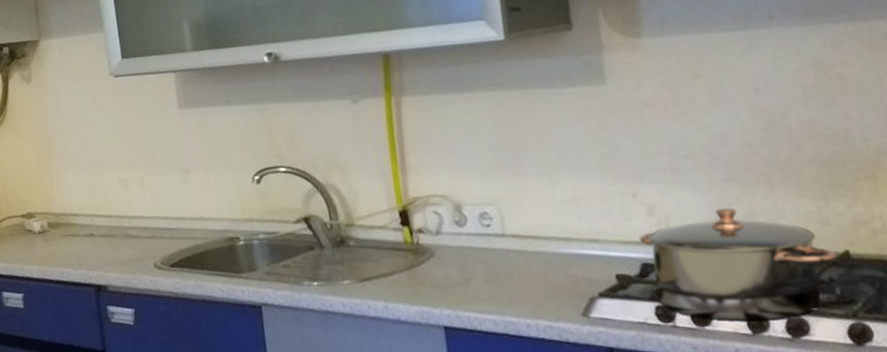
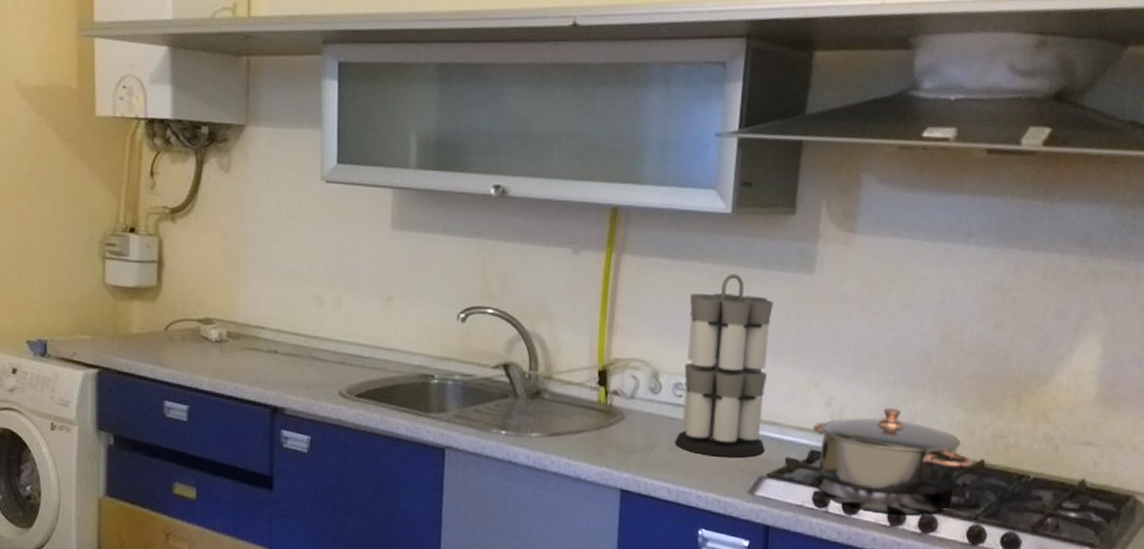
spice rack: none [477,97,591,282] -> present [675,273,773,458]

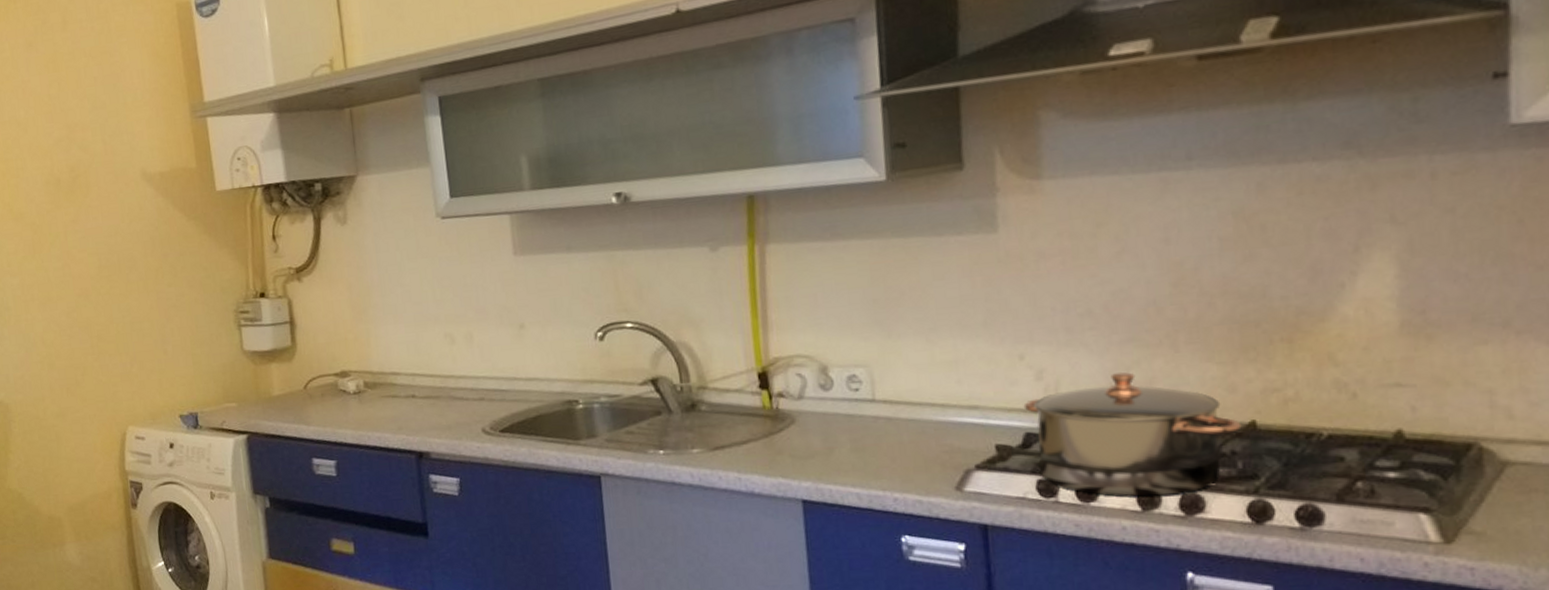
spice rack: present [675,273,773,458] -> none [850,246,968,452]

